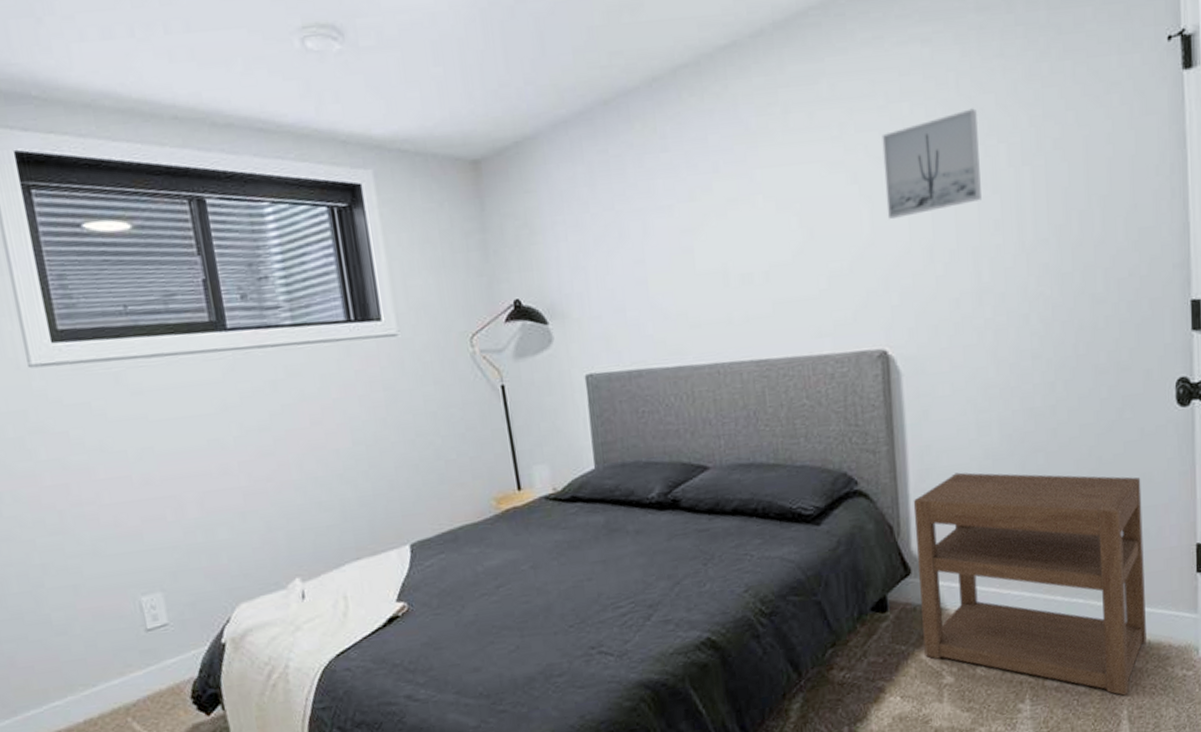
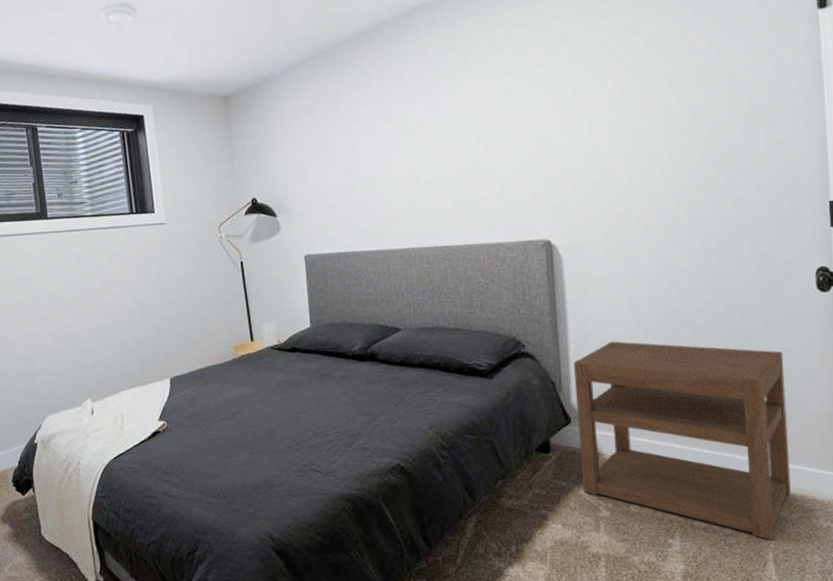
wall art: present [882,108,982,219] -> none [546,47,633,136]

